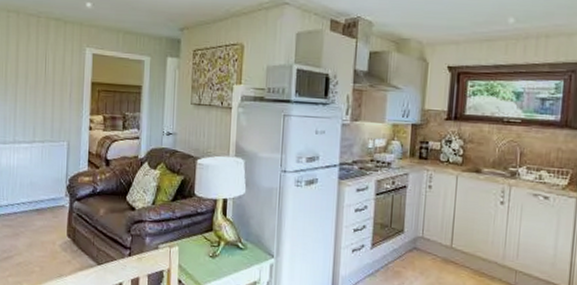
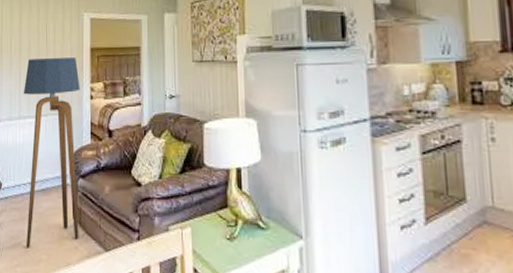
floor lamp: none [18,87,79,261] -> present [23,58,80,249]

